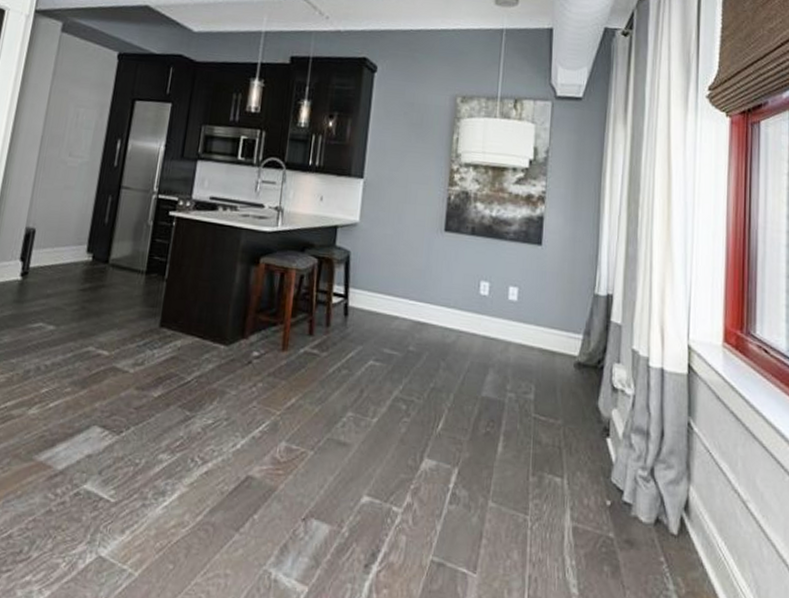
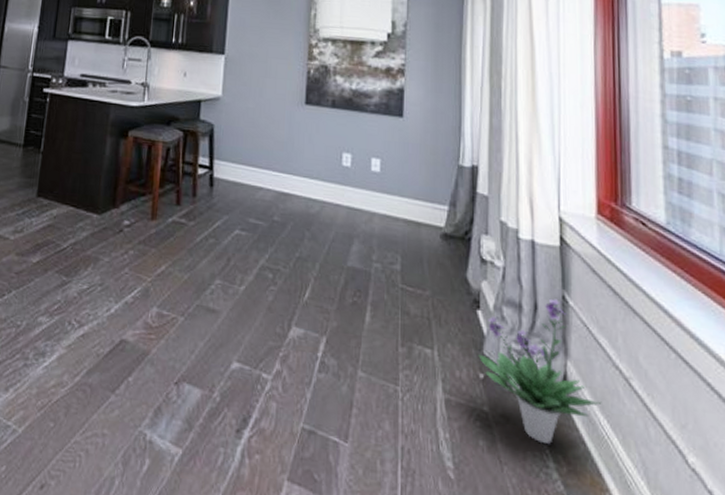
potted plant: none [606,425,721,568] -> present [478,298,602,445]

